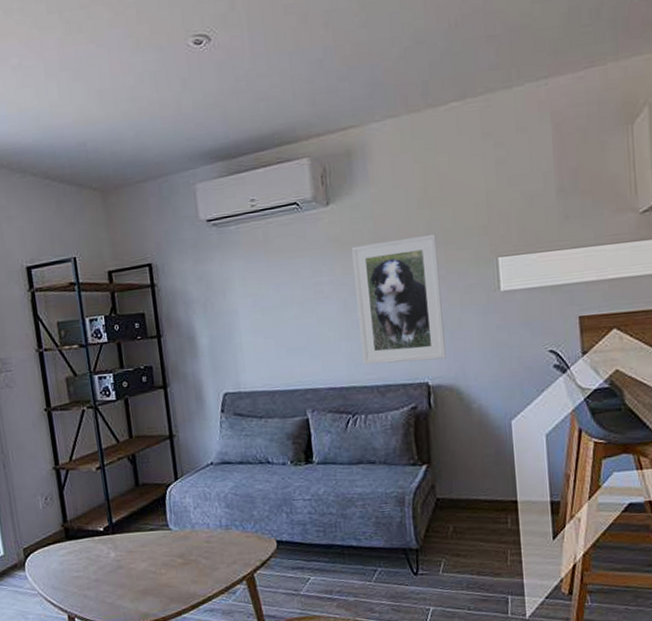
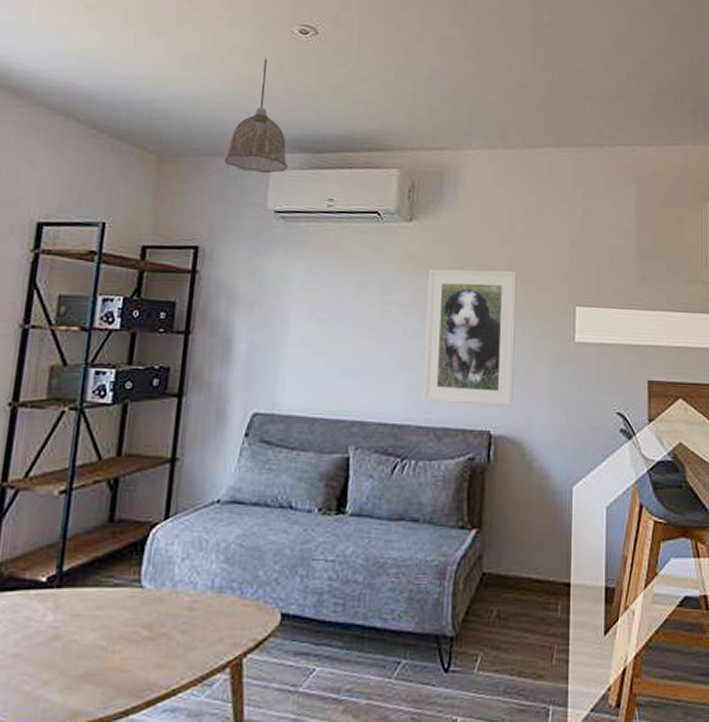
pendant lamp: none [155,78,210,189] -> present [224,59,289,174]

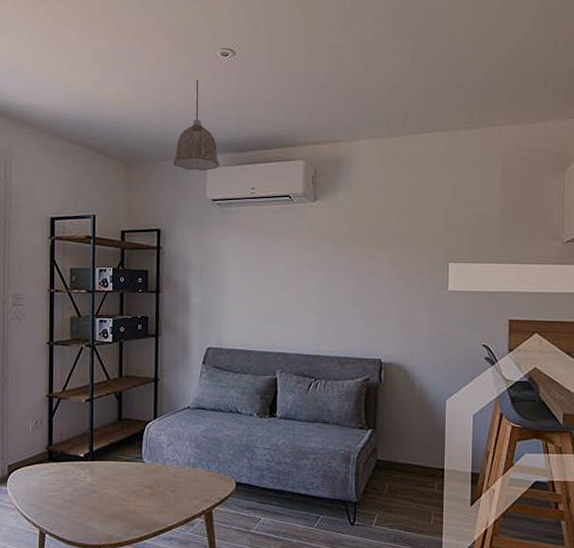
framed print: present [423,268,517,408] -> none [329,236,400,342]

